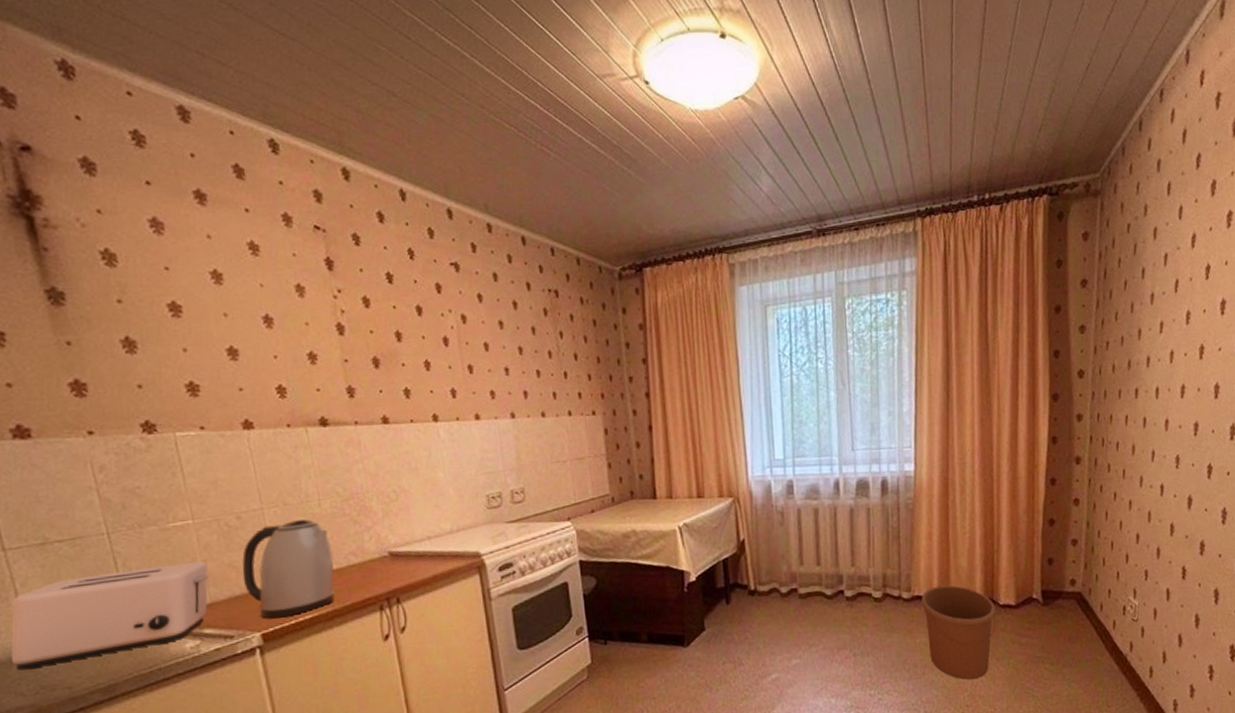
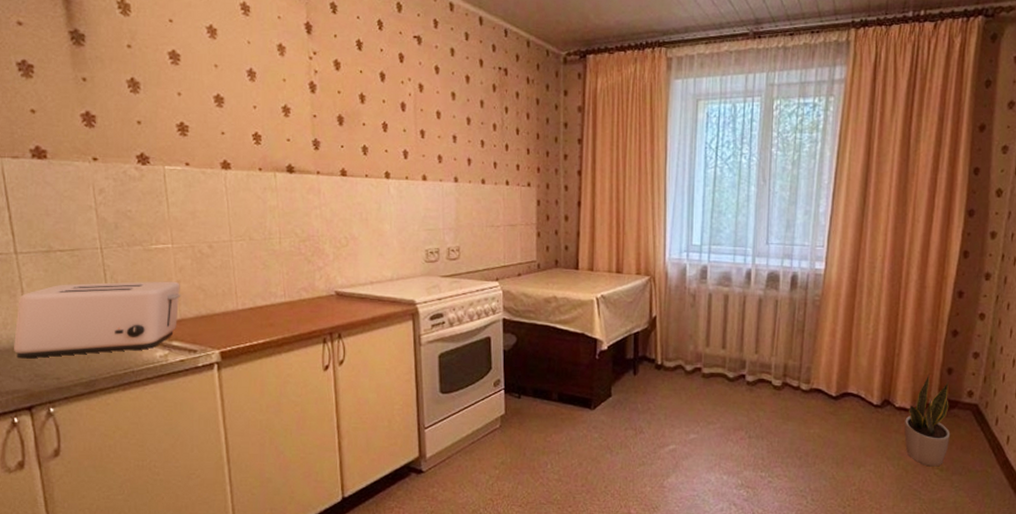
kettle: present [242,519,335,619] -> none [209,254,288,340]
bucket: present [921,585,996,680] -> none [819,381,891,474]
potted plant: none [1010,566,1058,662] -> present [904,373,951,467]

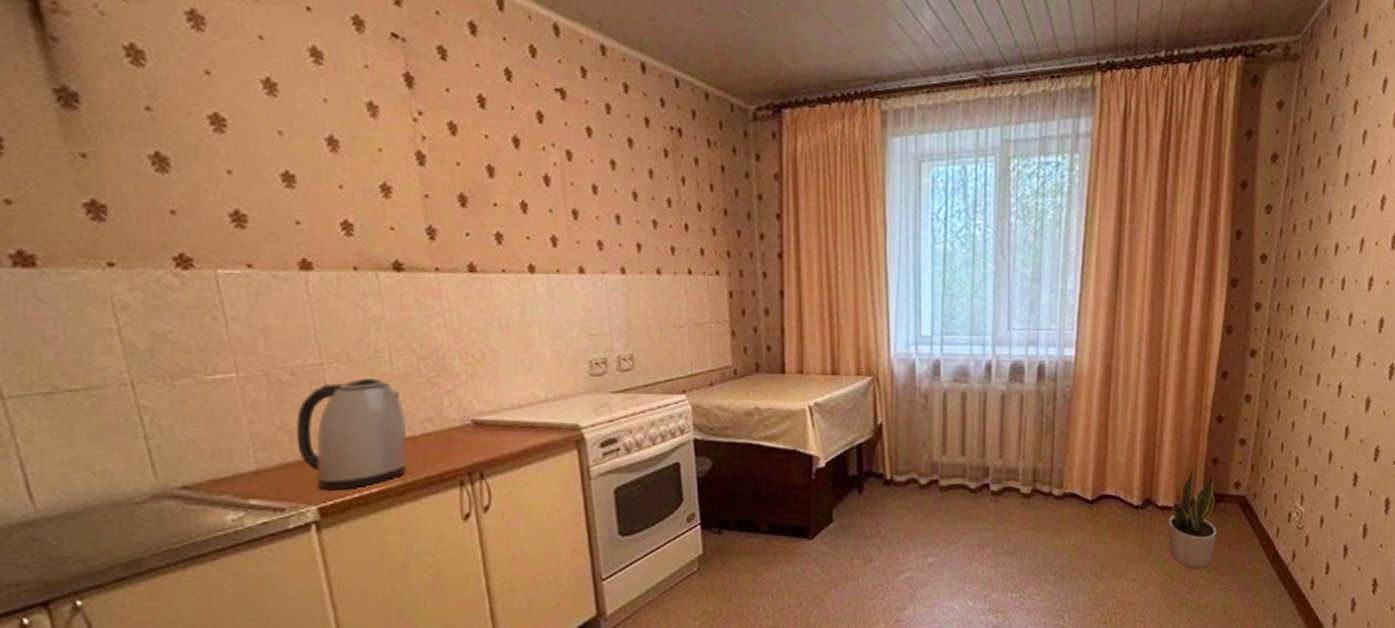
toaster: present [14,281,181,359] -> none [11,421,256,539]
kettle: none [209,254,288,340] -> present [296,378,407,491]

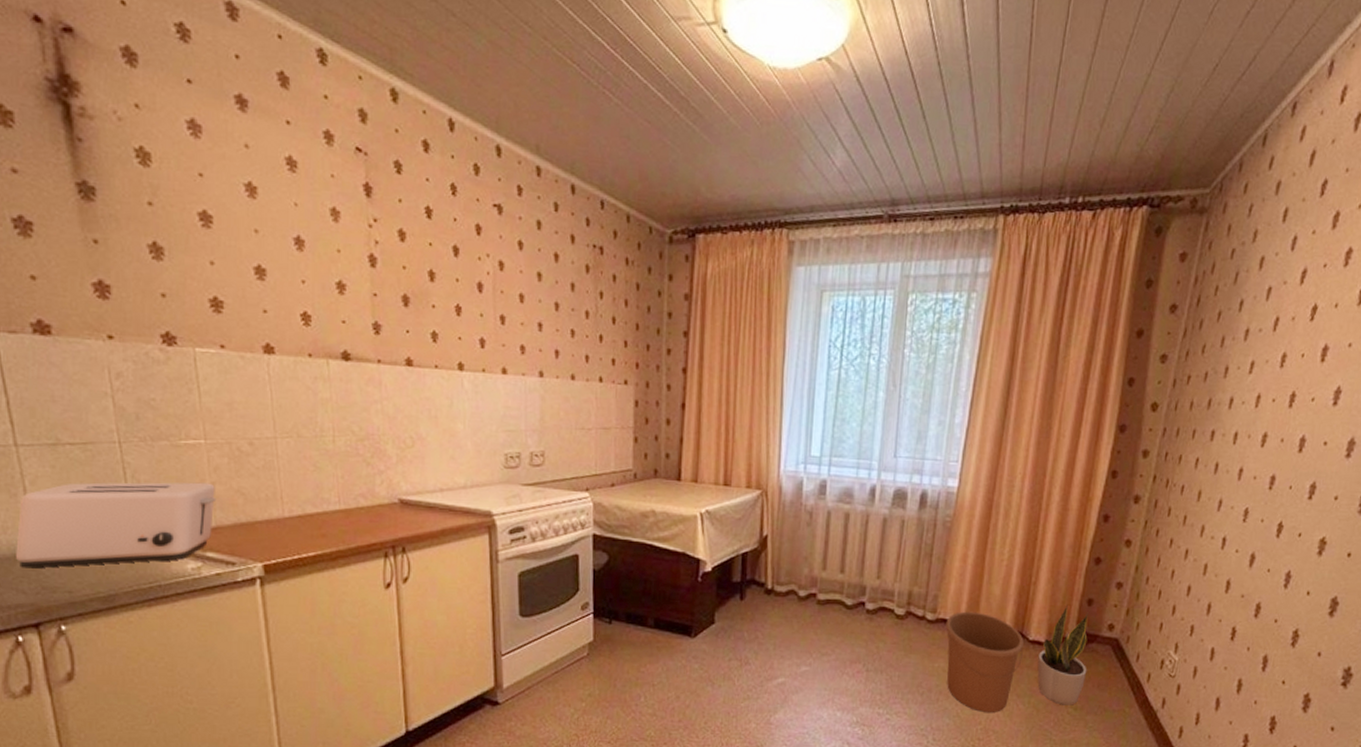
toaster: none [11,421,256,539] -> present [16,482,217,569]
kettle: present [296,378,407,491] -> none [250,454,343,552]
bucket: none [1073,482,1153,585] -> present [946,611,1024,712]

